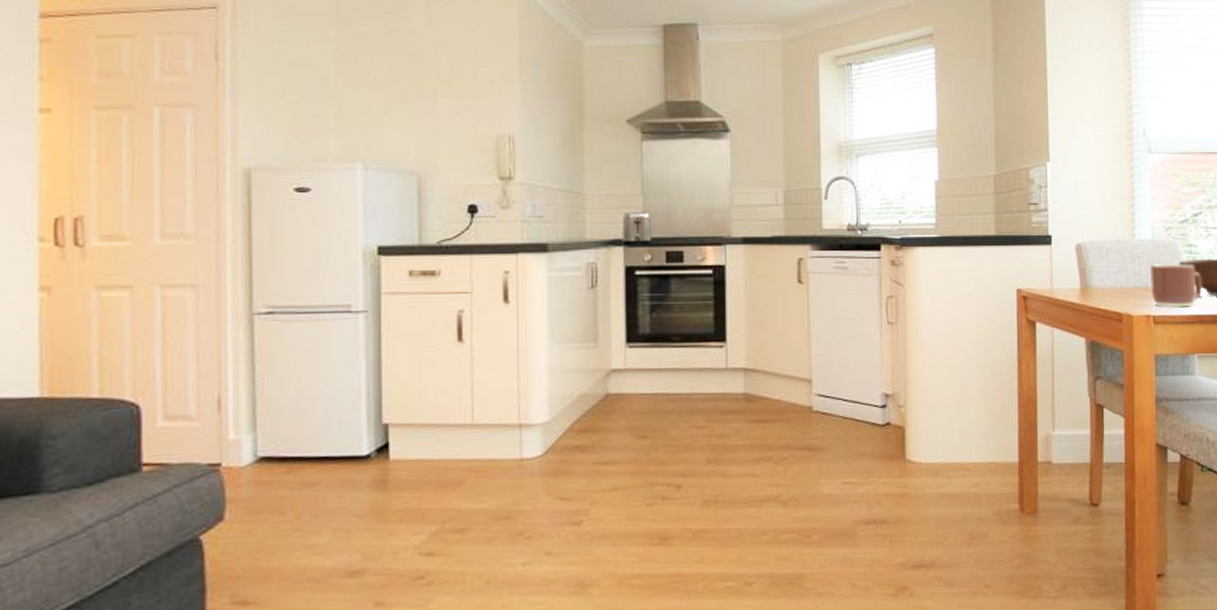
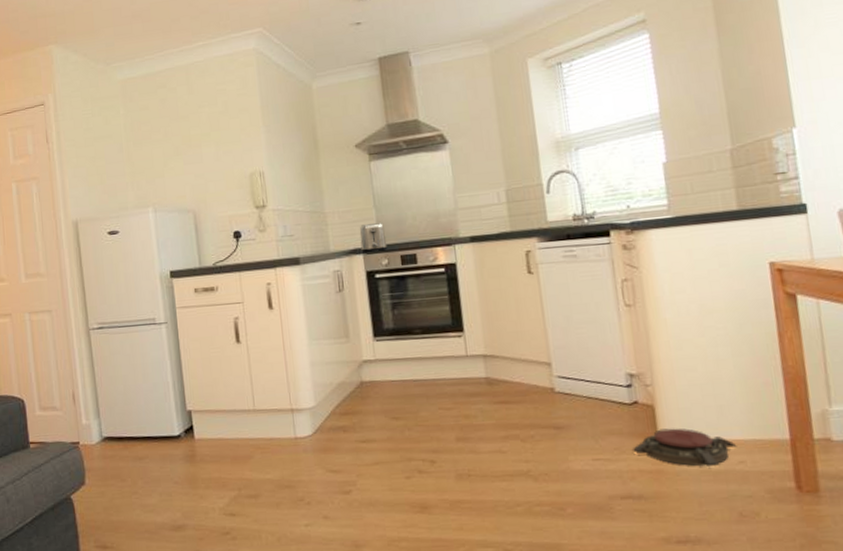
robot vacuum: none [880,450,974,490] -> present [631,428,737,467]

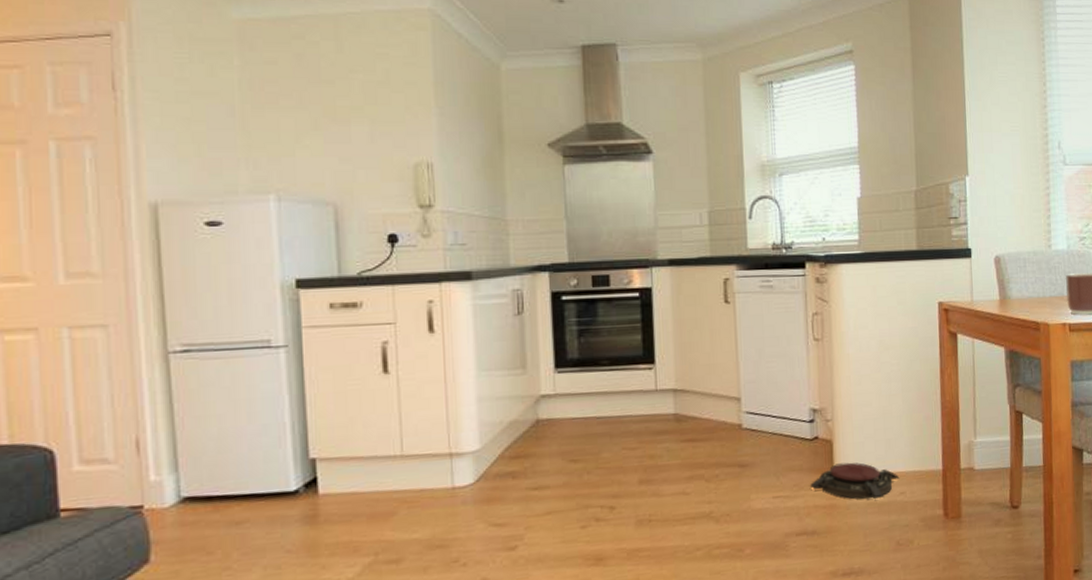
toaster: present [359,222,388,254] -> none [546,236,578,271]

